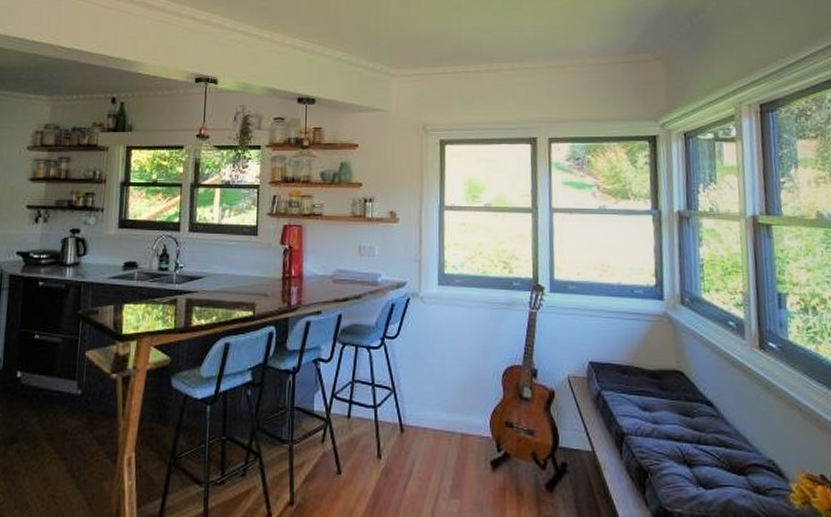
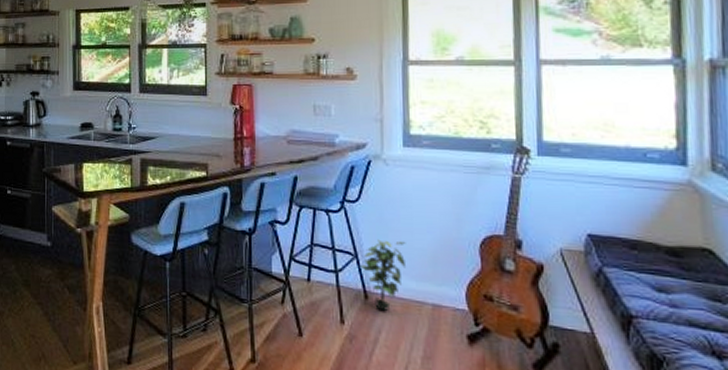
potted plant: none [397,373,439,443] -> present [360,239,406,311]

